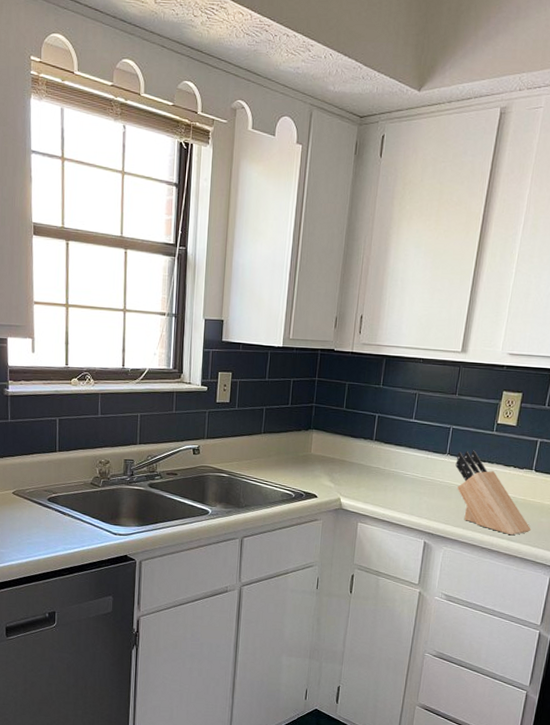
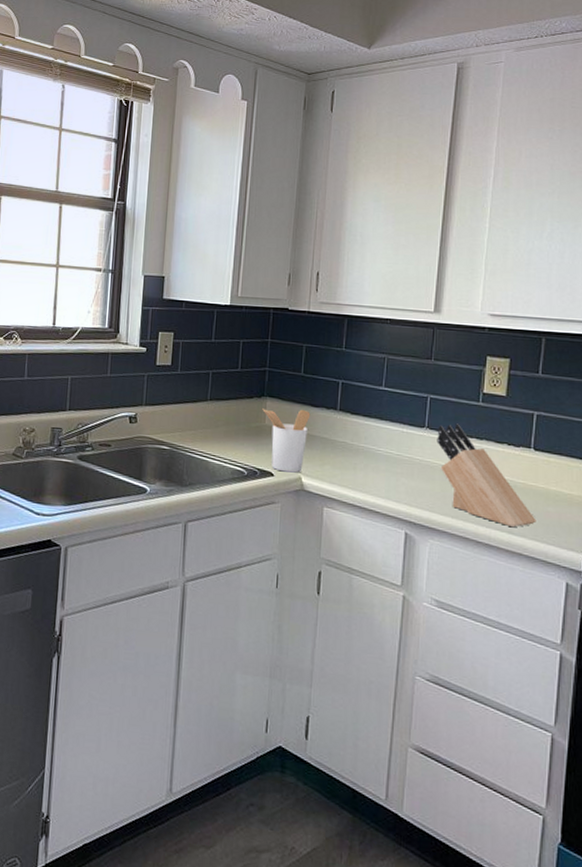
utensil holder: none [309,440,350,495] -> present [262,409,311,473]

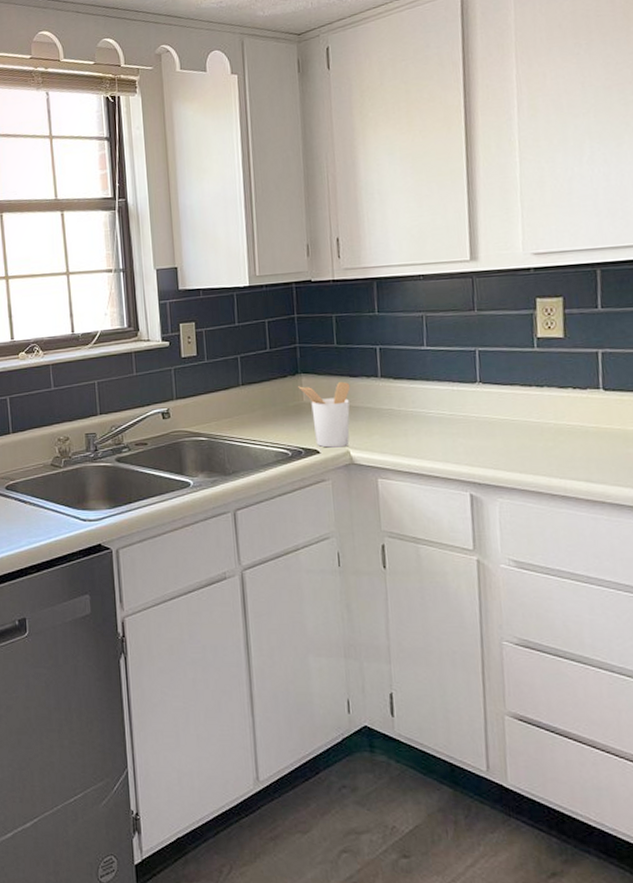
knife block: present [437,423,536,528] -> none [491,373,617,475]

